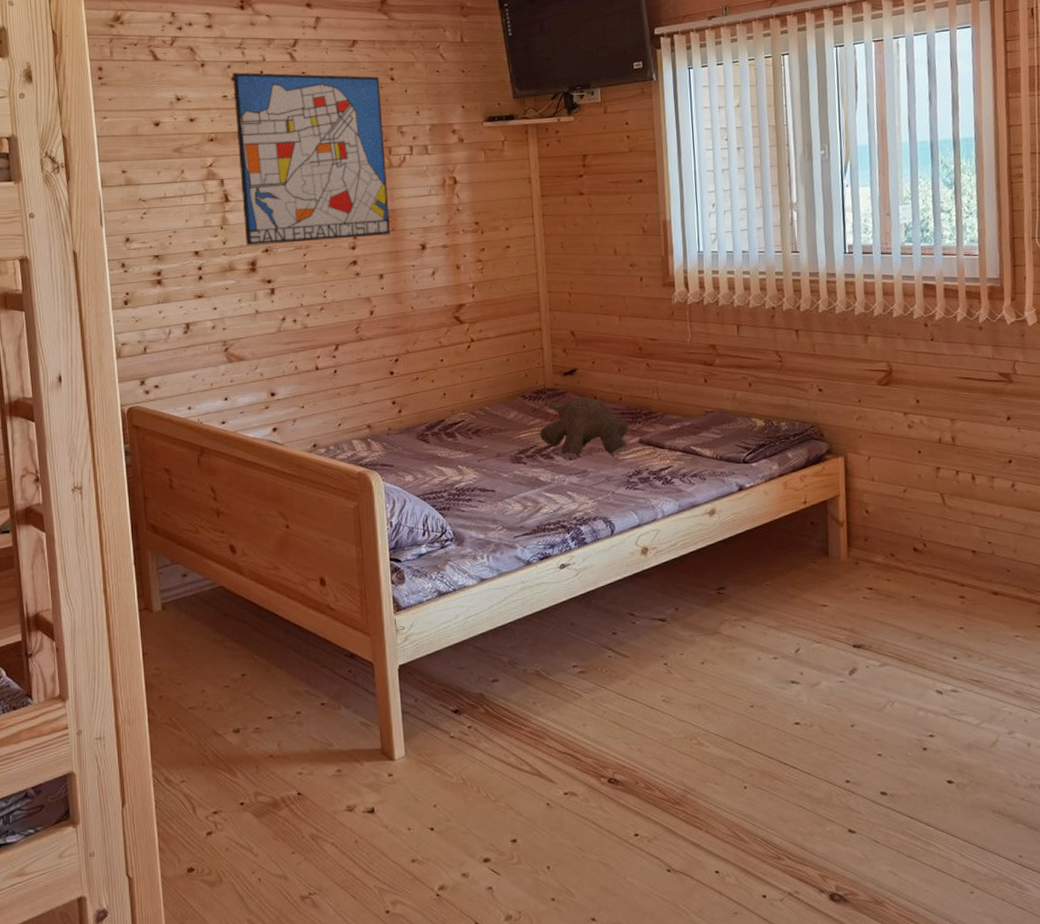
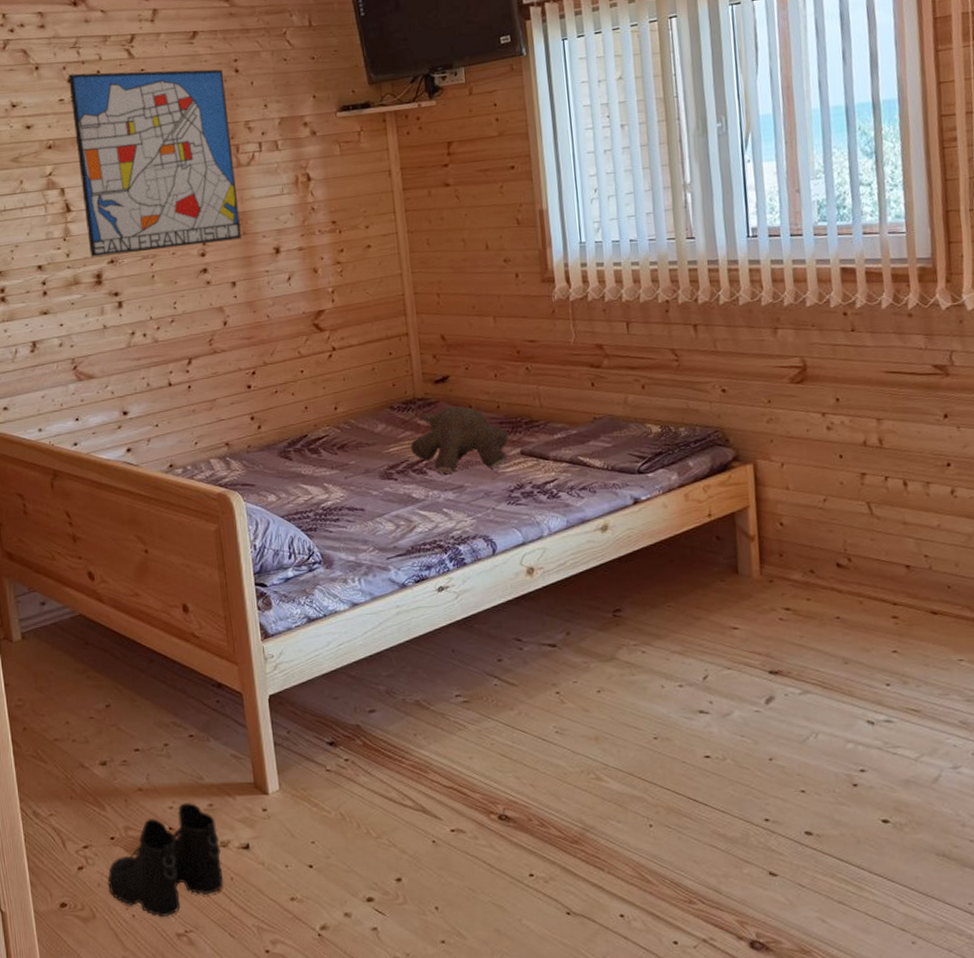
boots: none [236,768,349,881] -> present [108,802,224,918]

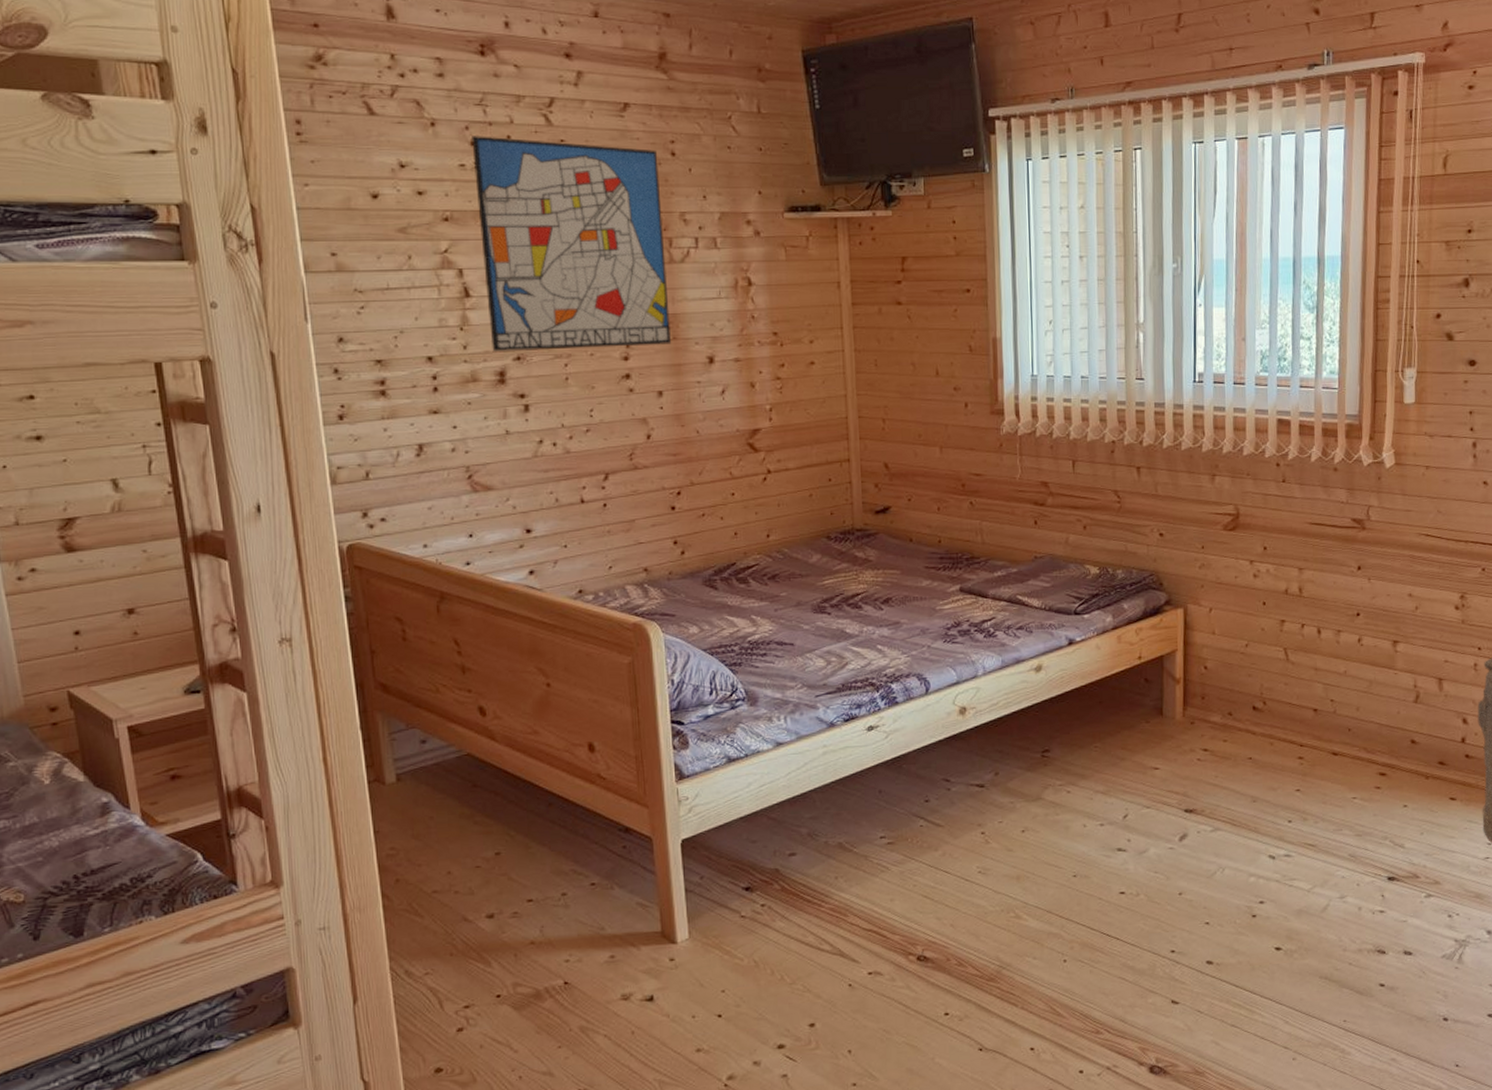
boots: present [108,802,224,918] -> none [491,954,624,1077]
teddy bear: present [410,406,509,474] -> none [845,539,948,609]

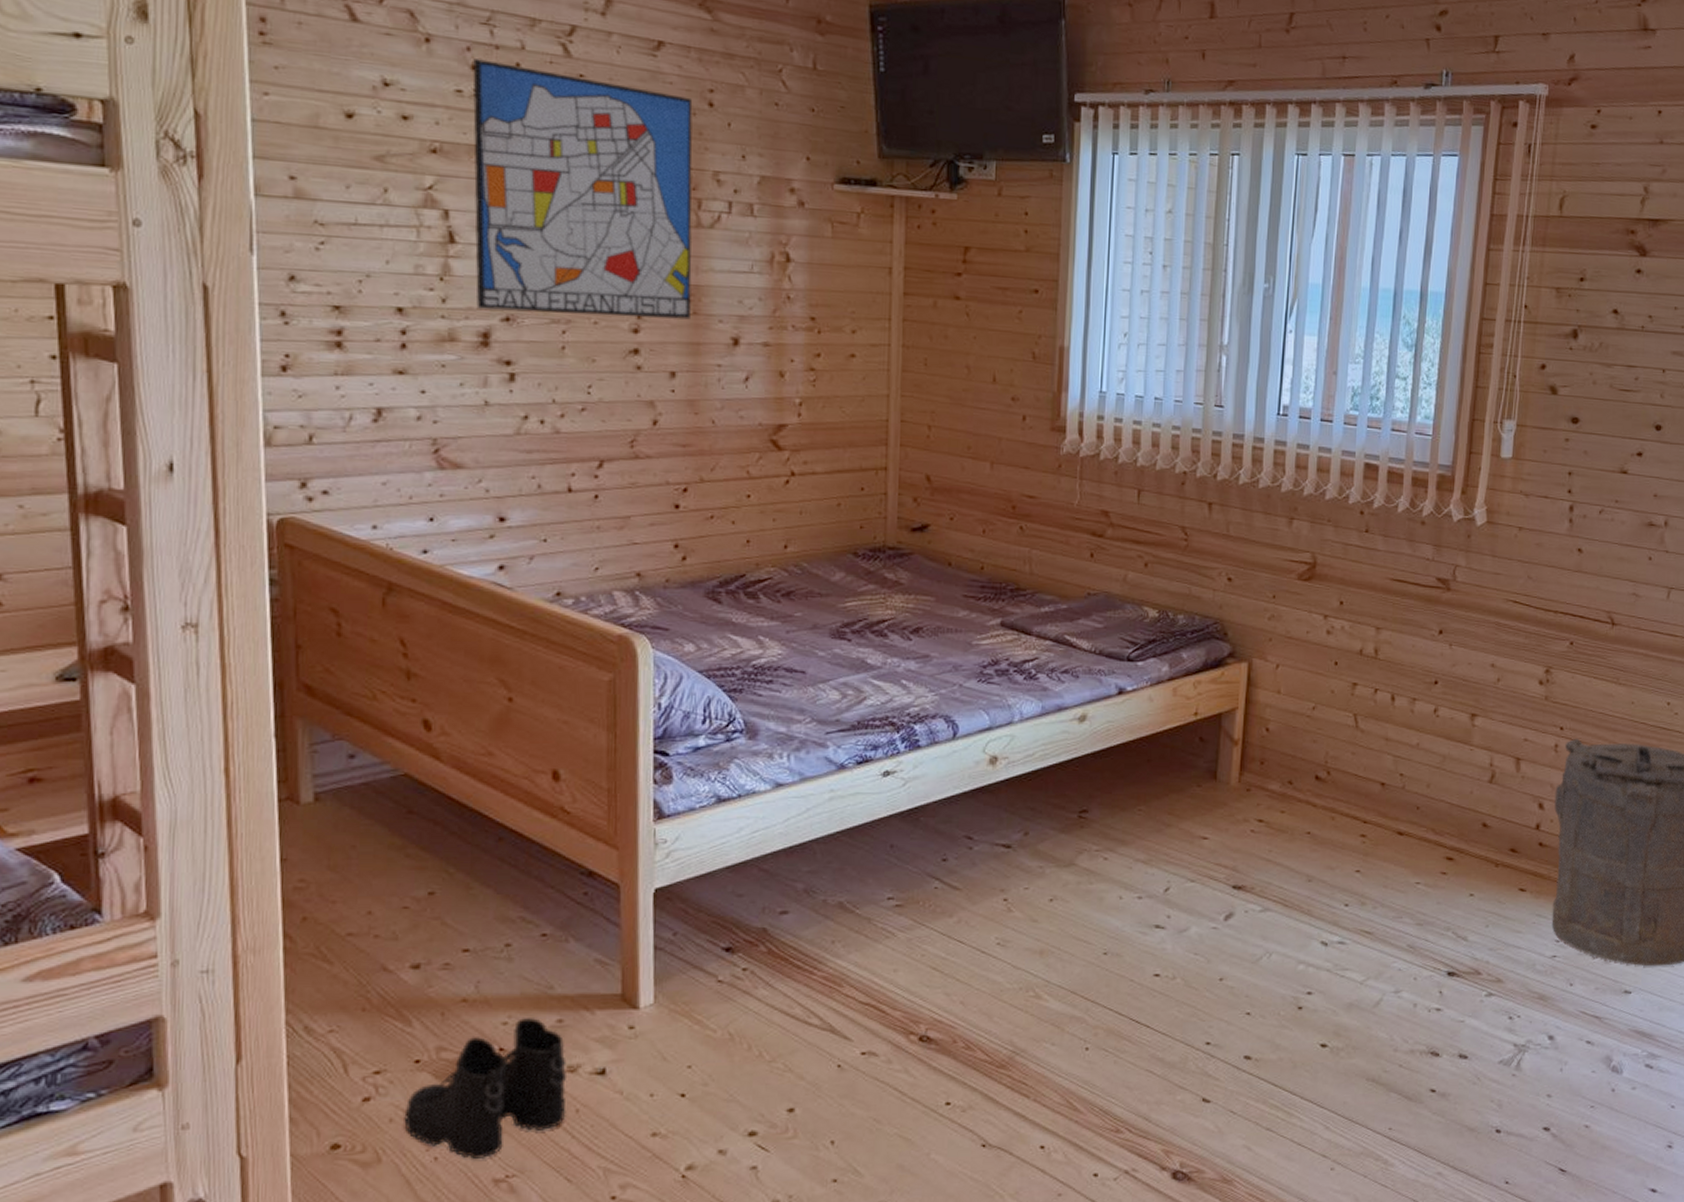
boots: none [491,954,624,1077] -> present [404,1017,568,1160]

